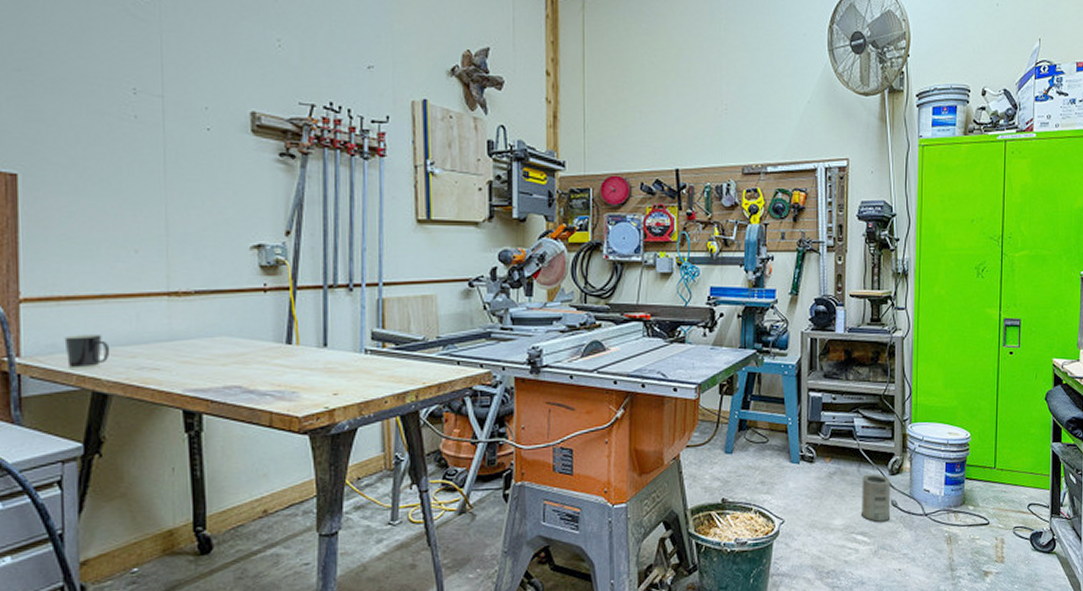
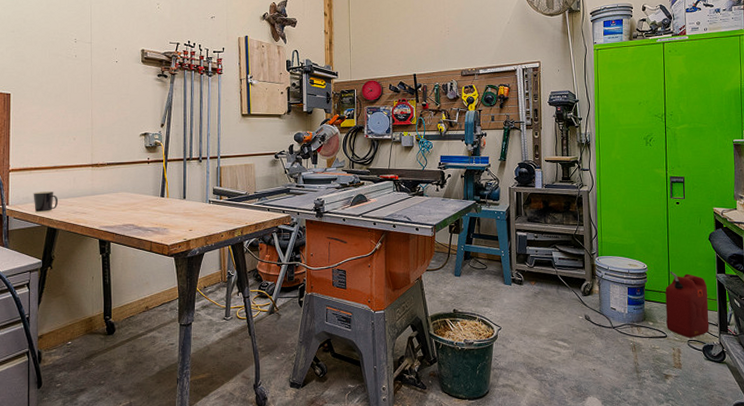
paint can: present [861,473,891,523] -> none [560,294,585,333]
fuel can: none [990,440,1040,524] -> present [665,271,710,338]

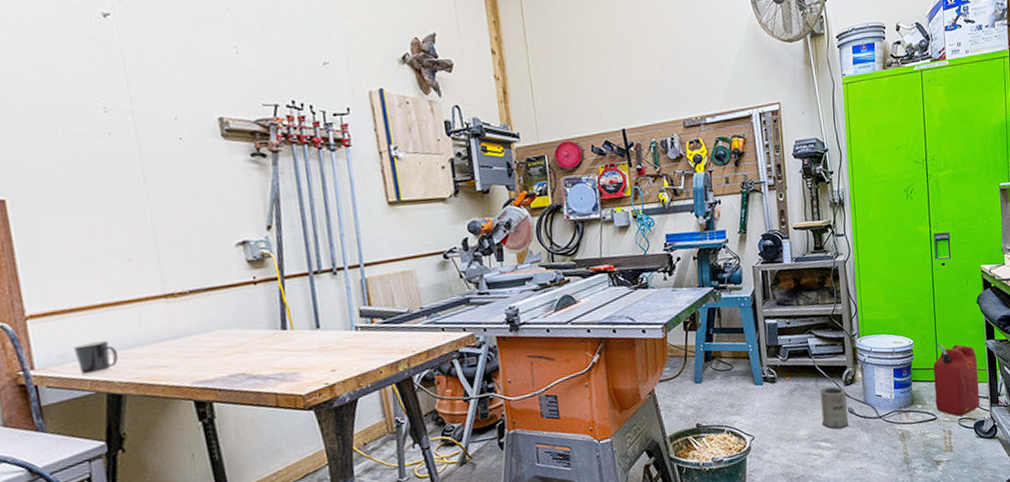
paint can: none [560,294,585,333] -> present [820,386,848,430]

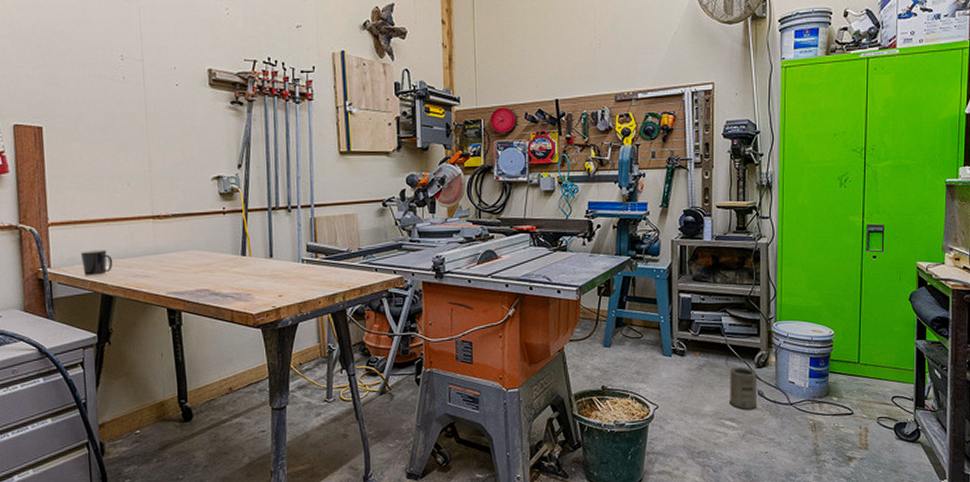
fuel can: present [933,343,980,417] -> none [853,337,904,415]

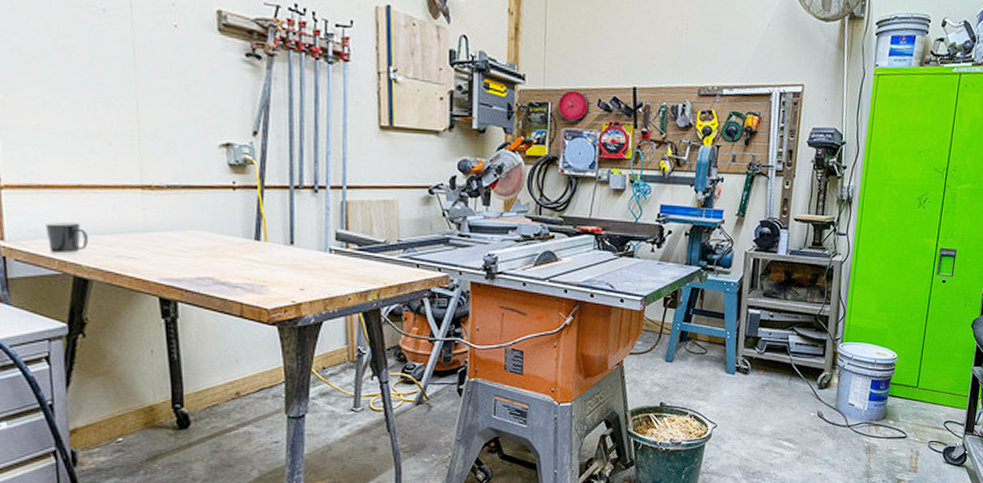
paint can: present [730,366,758,411] -> none [789,387,819,432]

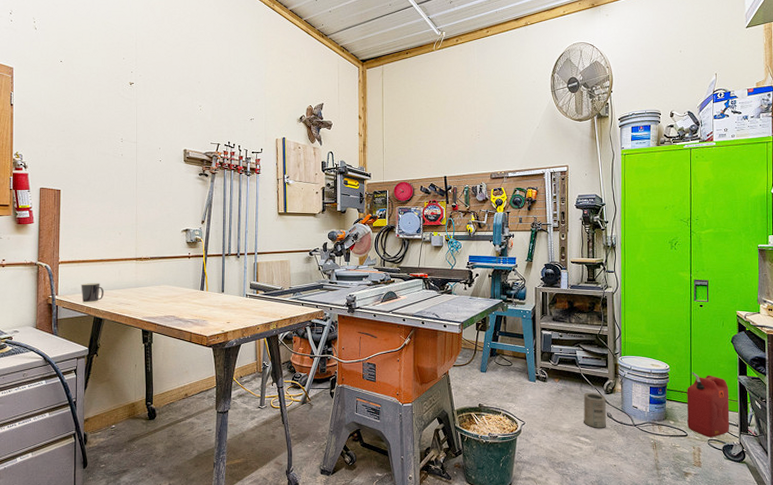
paint can: none [789,387,819,432] -> present [583,392,607,429]
fuel can: none [908,362,961,439] -> present [687,372,730,437]

